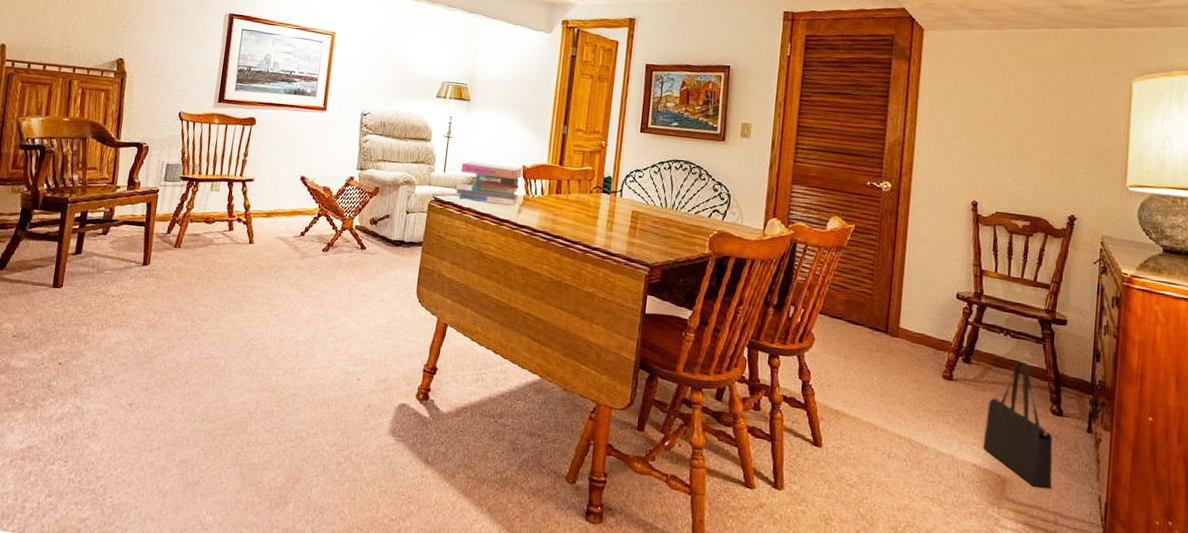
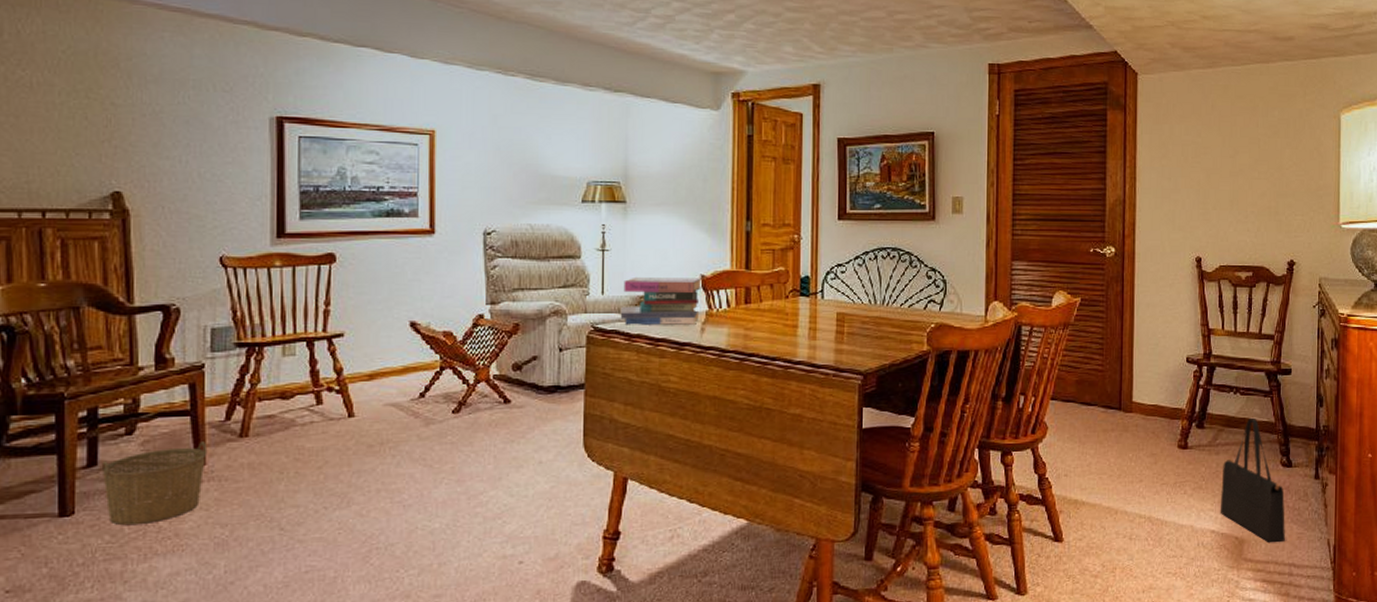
basket: none [83,247,153,302] -> present [101,441,208,526]

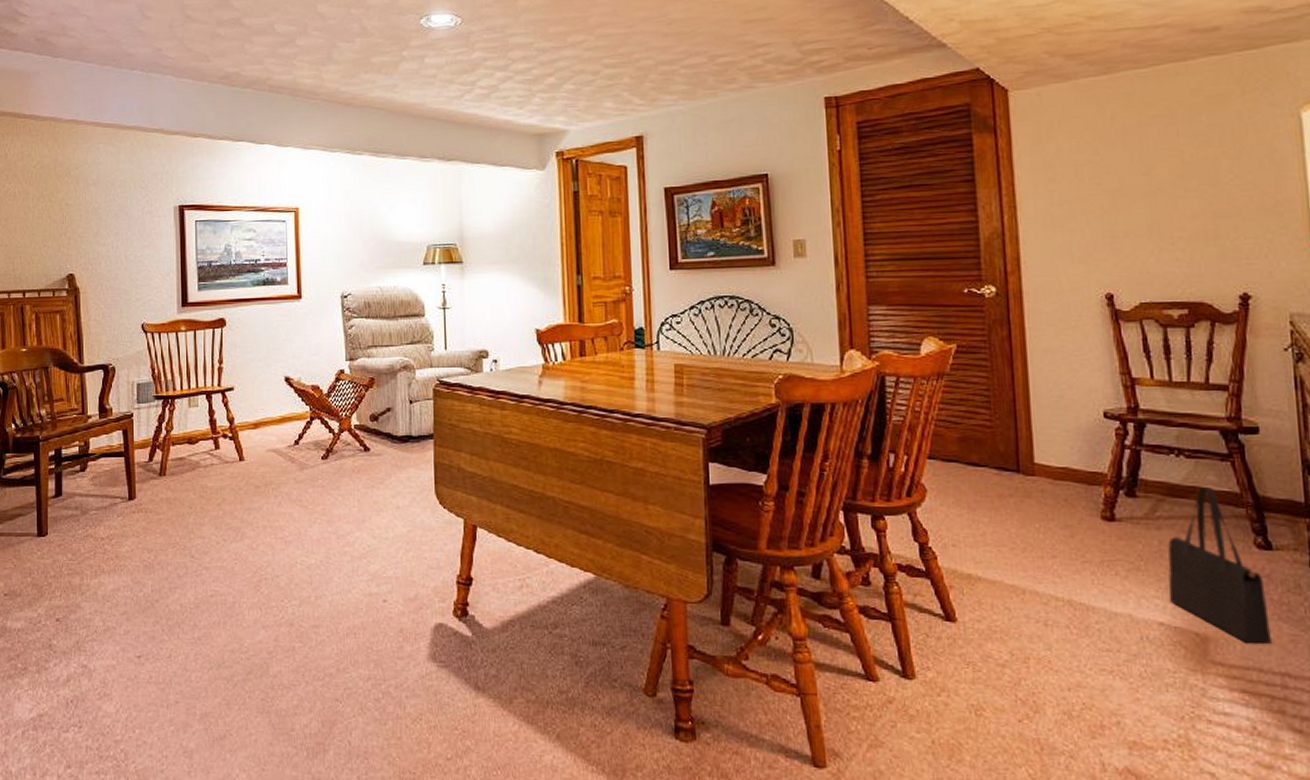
basket: present [101,441,208,526] -> none [64,479,137,547]
books: present [620,276,702,325] -> none [462,332,537,379]

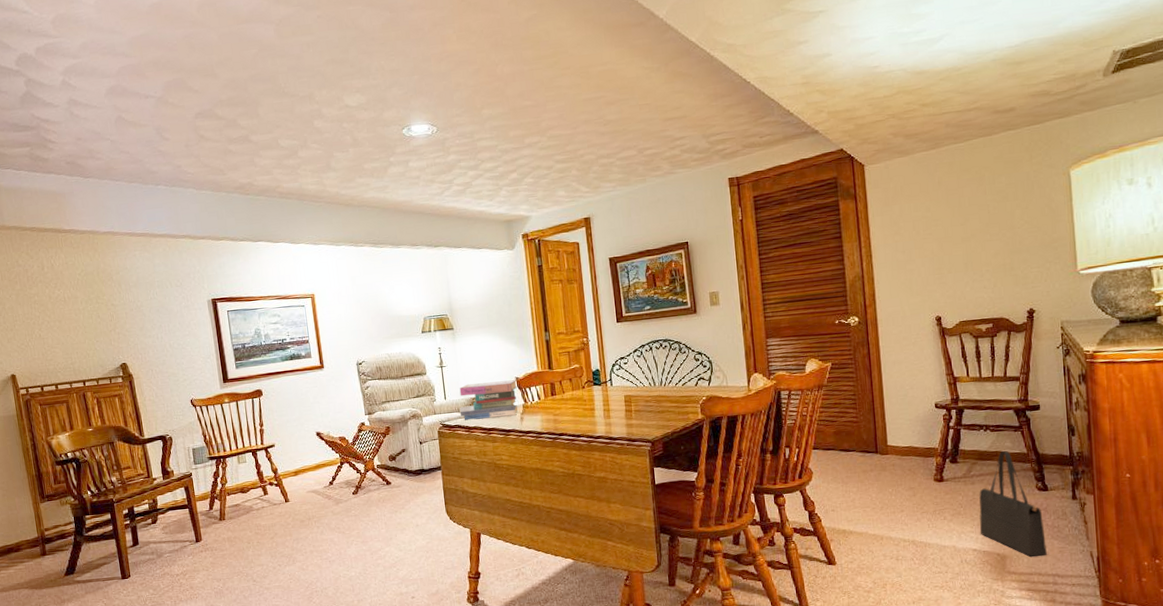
books: none [462,332,537,379] -> present [459,380,518,421]

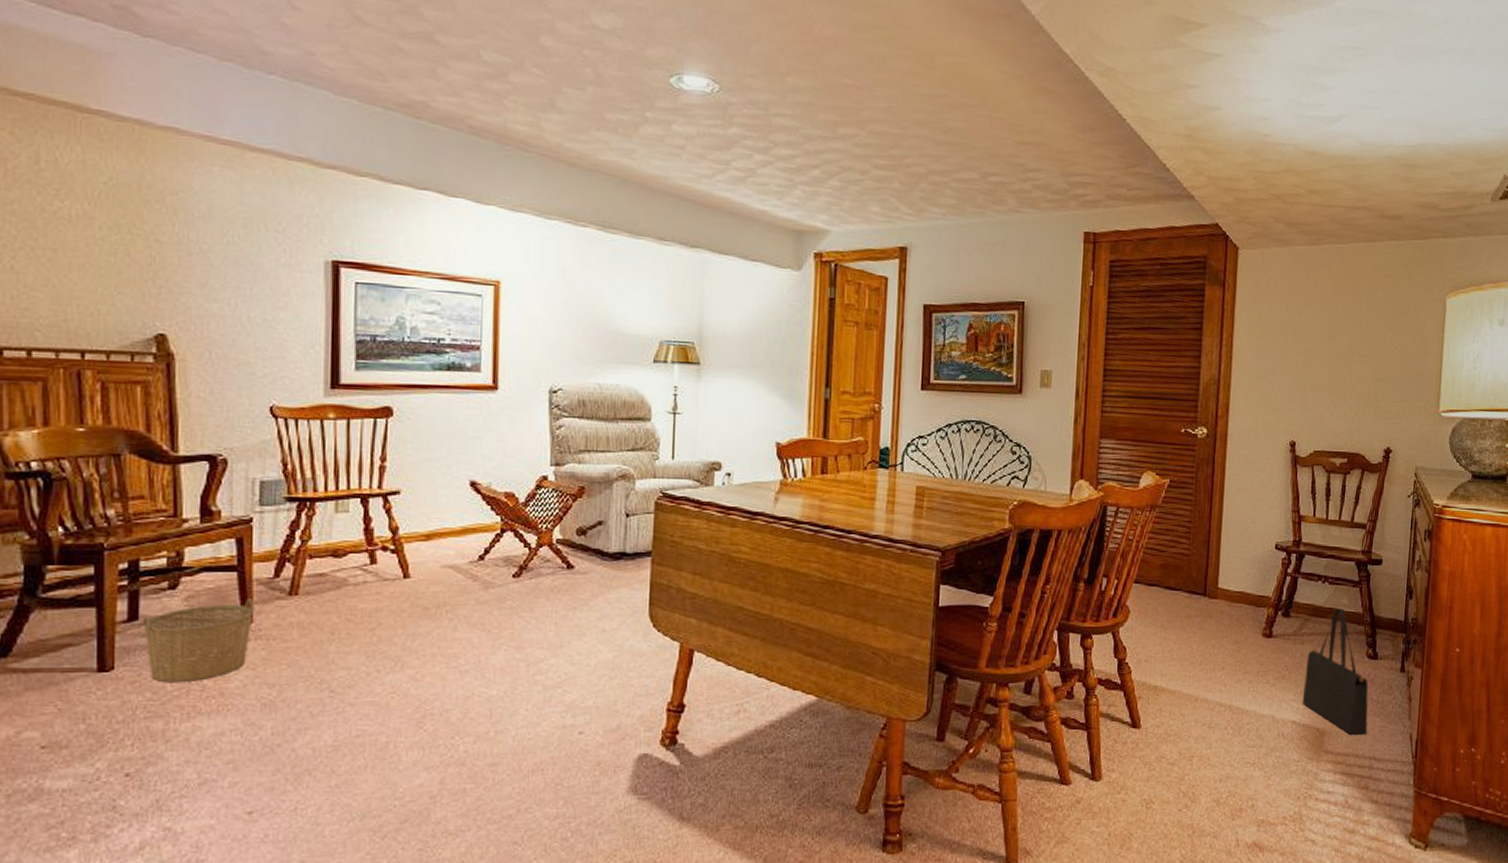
basket: none [141,525,202,583] -> present [142,599,255,683]
books: present [459,380,518,421] -> none [690,442,777,494]

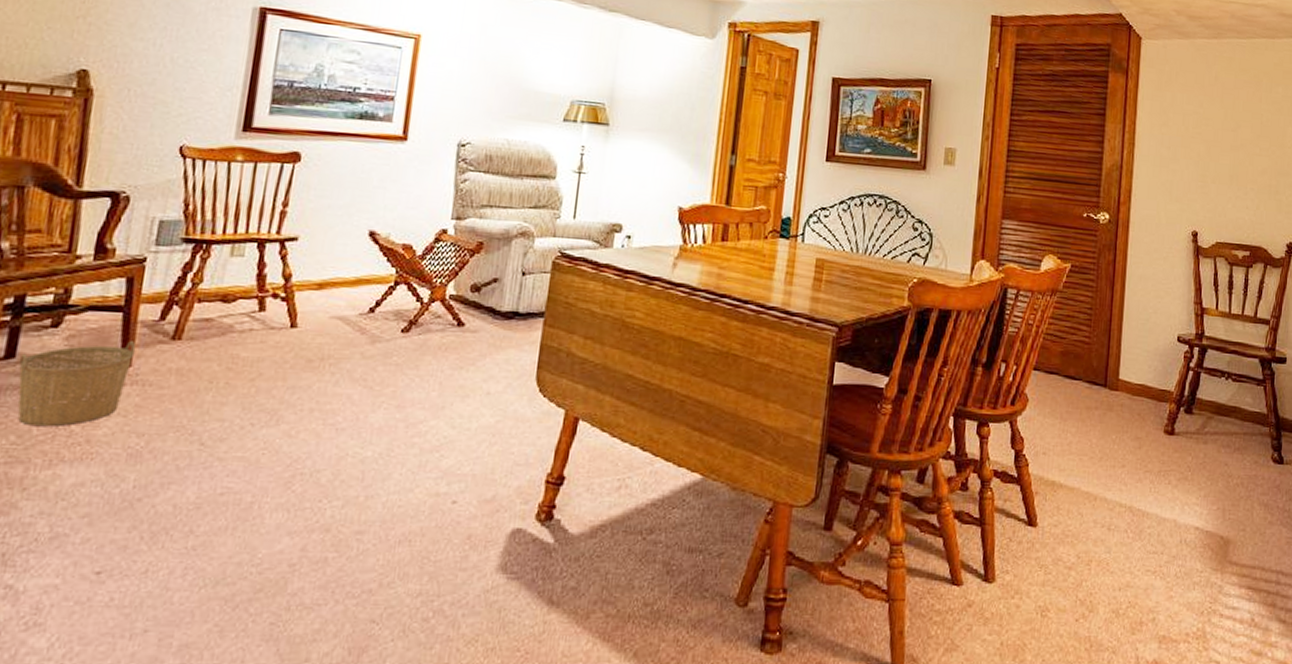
tote bag: present [1302,608,1369,735] -> none [1205,406,1275,545]

